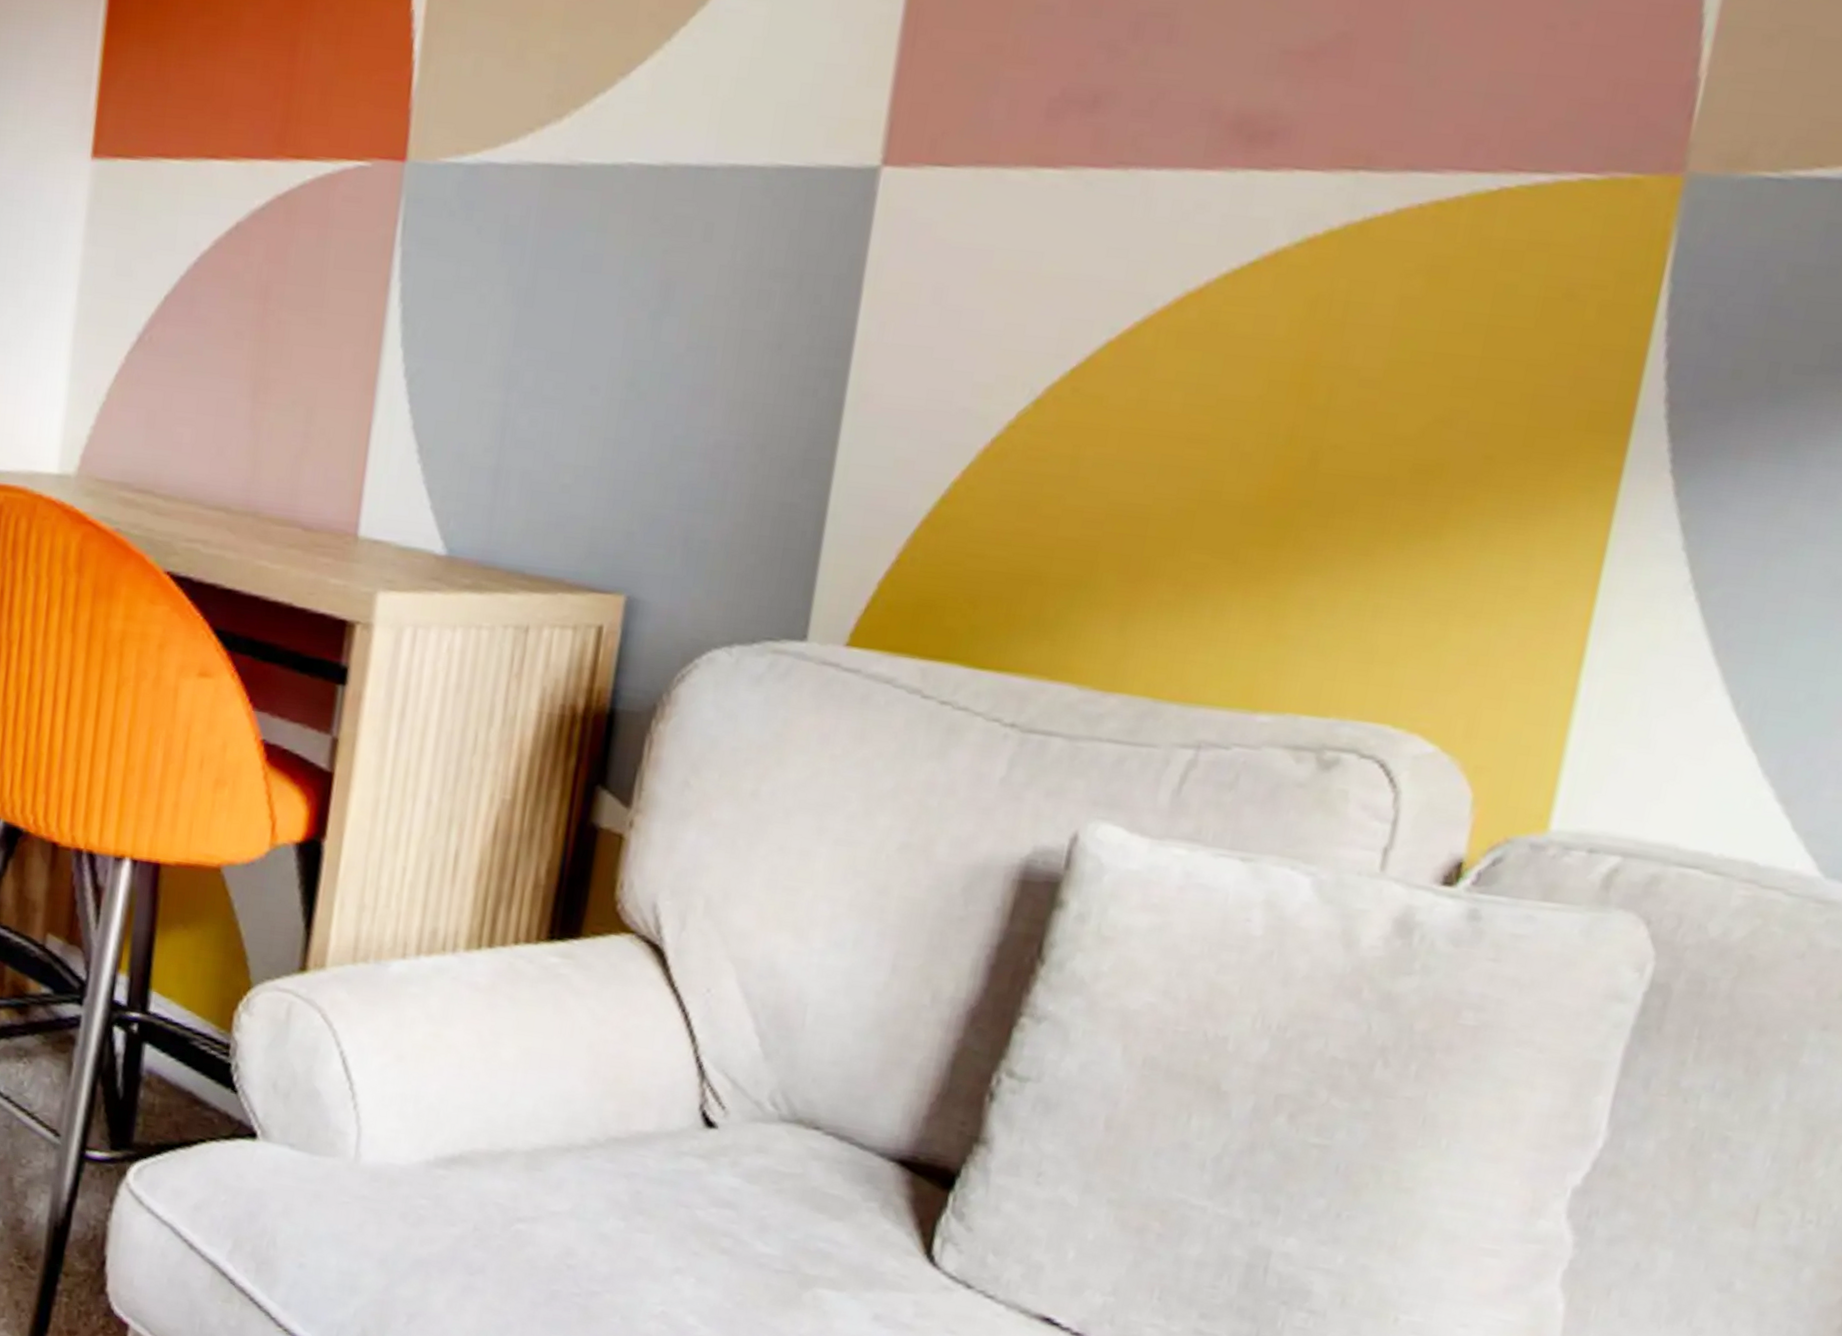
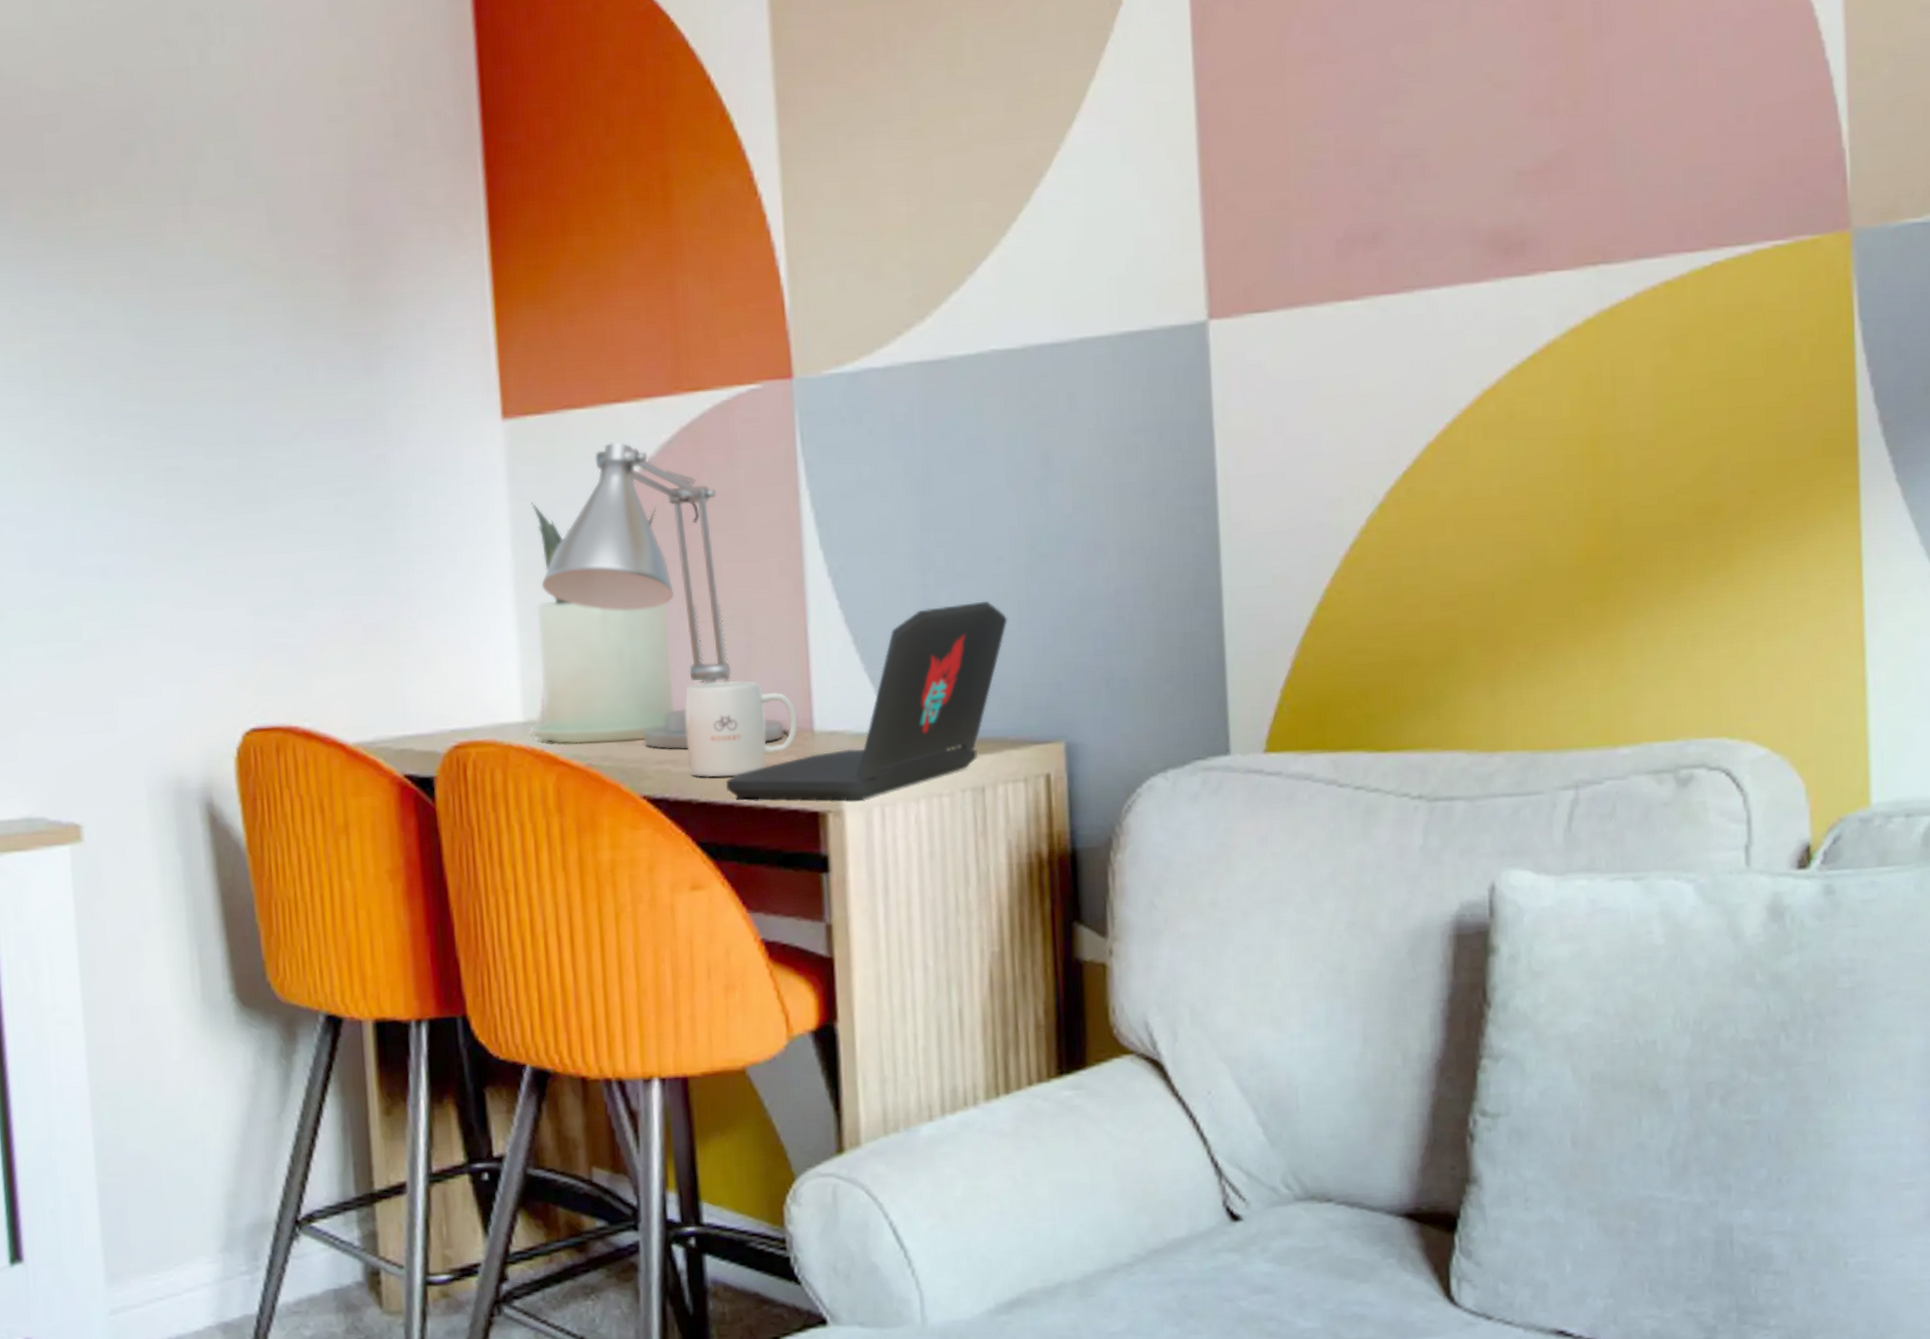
planter: none [63,249,236,515] -> present [530,502,676,744]
desk lamp: none [101,199,333,540] -> present [541,442,790,750]
mug: none [220,465,344,568] -> present [685,680,798,778]
laptop: none [254,428,590,617] -> present [726,601,1008,800]

